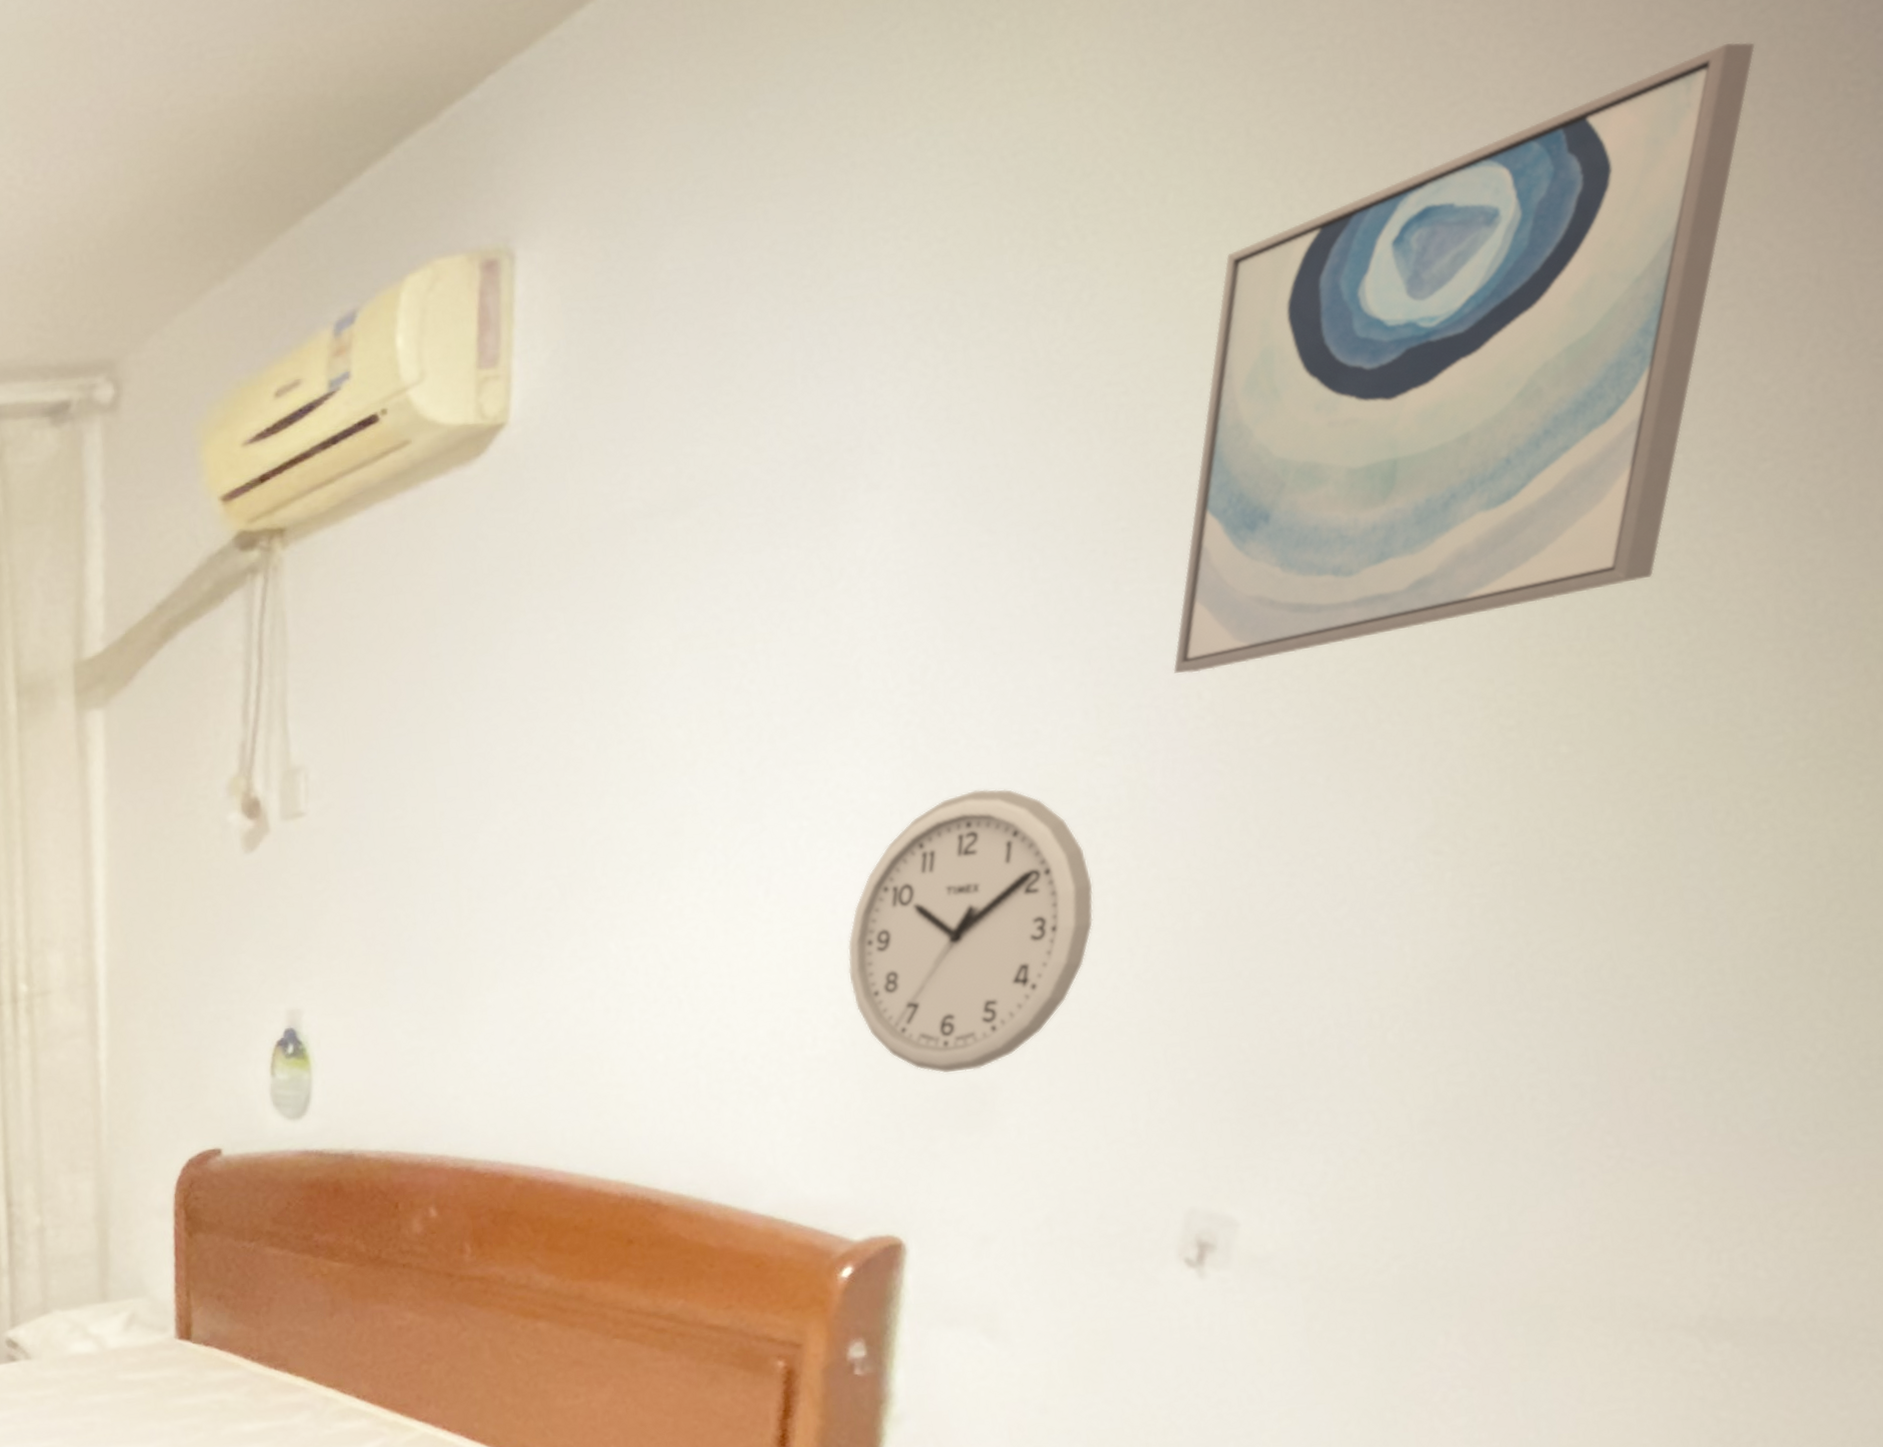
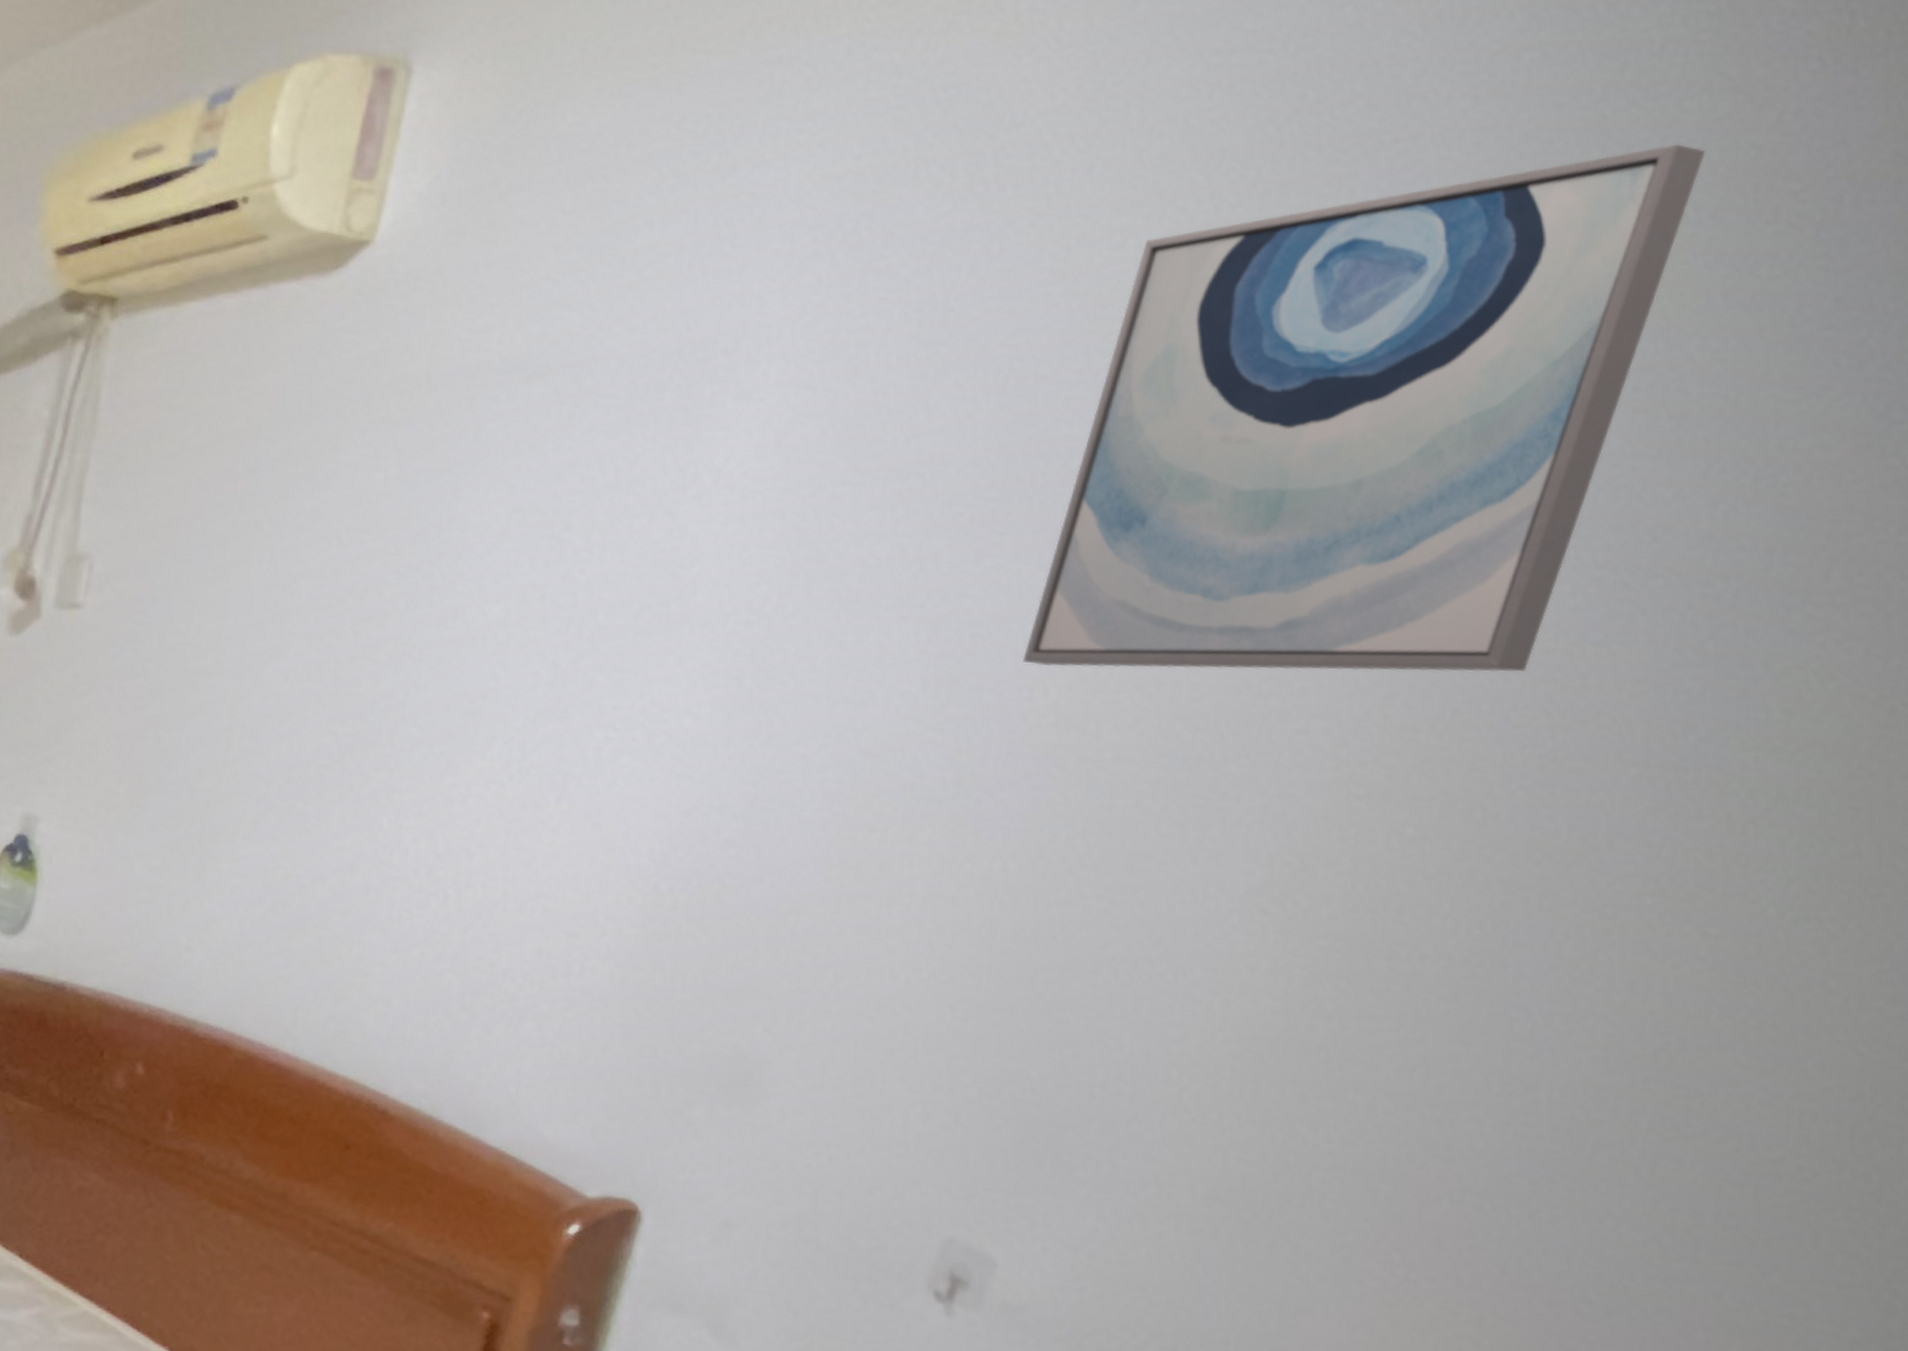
wall clock: present [848,788,1094,1074] -> none [630,738,903,1039]

